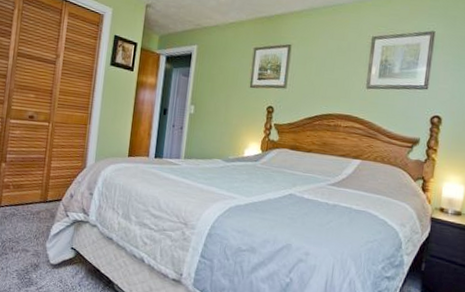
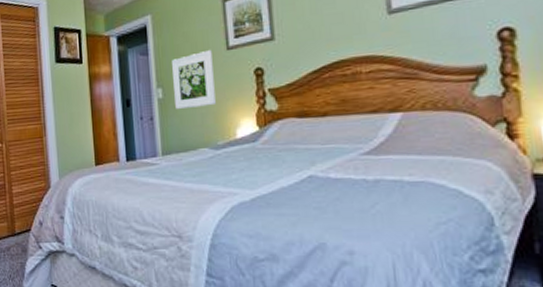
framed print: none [202,84,239,128] -> present [172,49,216,110]

